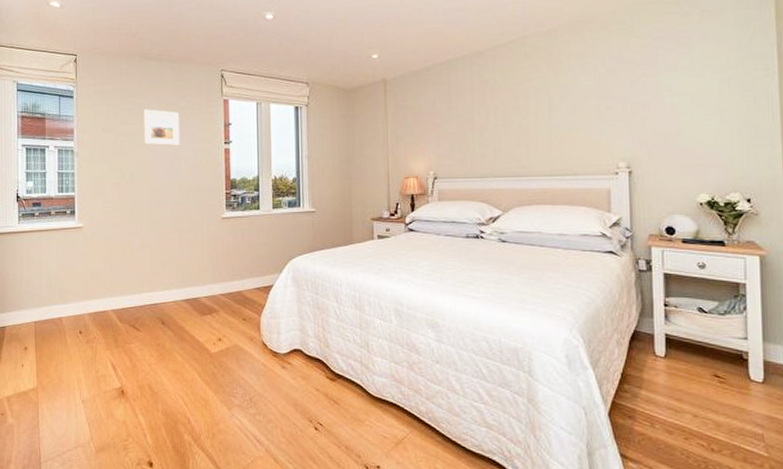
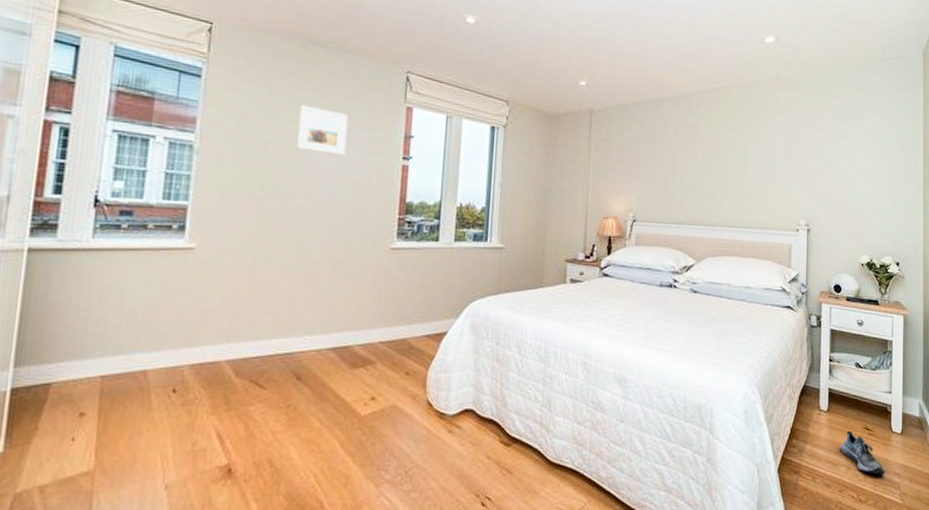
shoe: none [683,377,745,424] -> present [840,430,886,474]

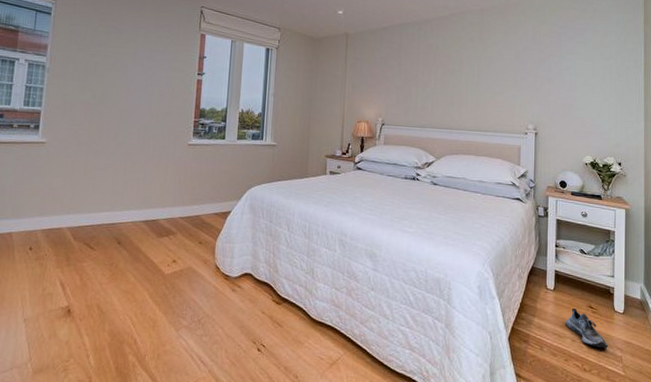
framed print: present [296,105,349,156] -> none [119,34,157,73]

